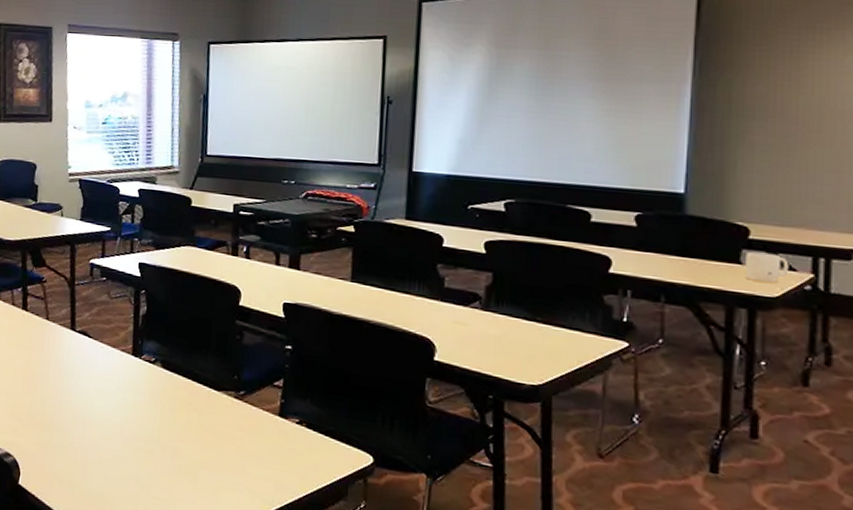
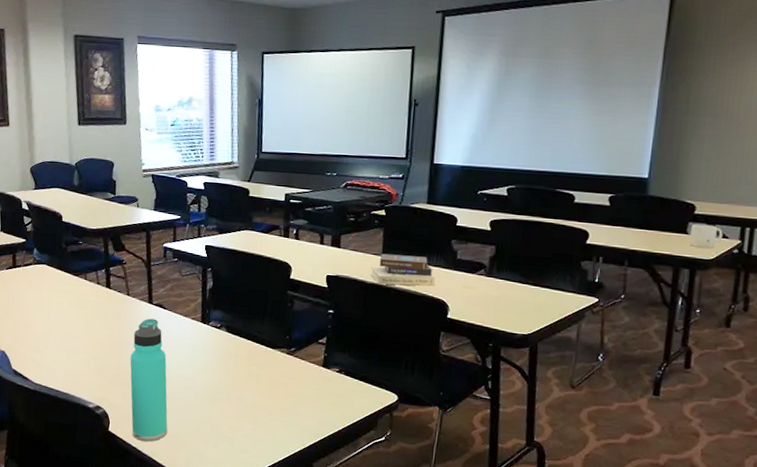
thermos bottle: none [46,348,90,501] -> present [130,318,168,442]
books: none [337,278,418,320] -> present [370,253,435,286]

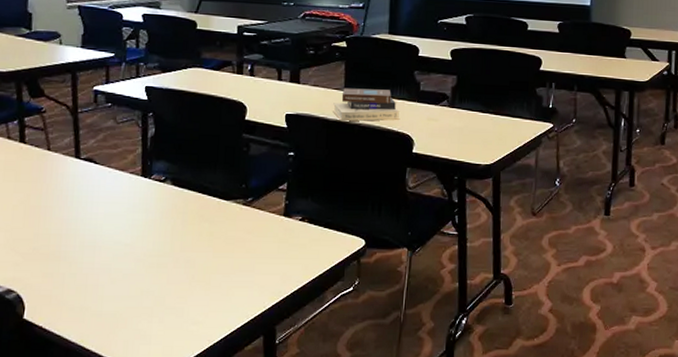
thermos bottle: present [130,318,168,442] -> none [51,176,101,326]
mug: present [690,223,723,249] -> none [628,48,655,72]

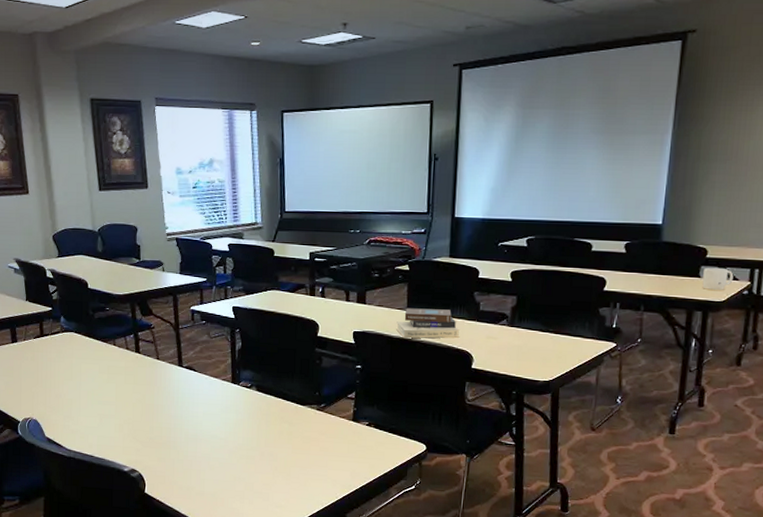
mug: none [628,48,655,72] -> present [702,267,734,291]

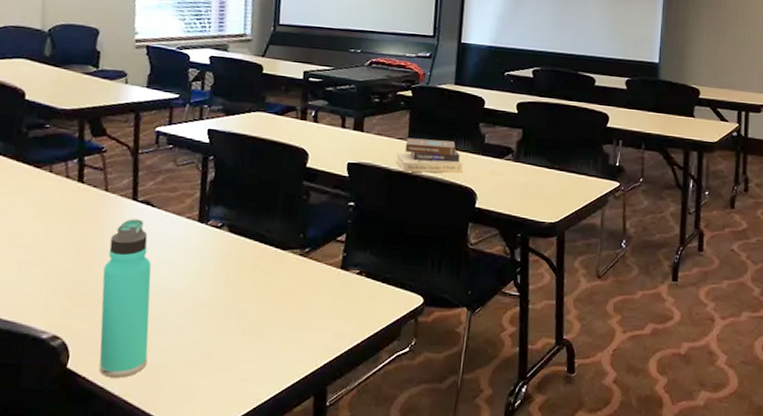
thermos bottle: none [163,381,204,502] -> present [99,219,152,378]
mug: present [702,267,734,291] -> none [697,107,724,132]

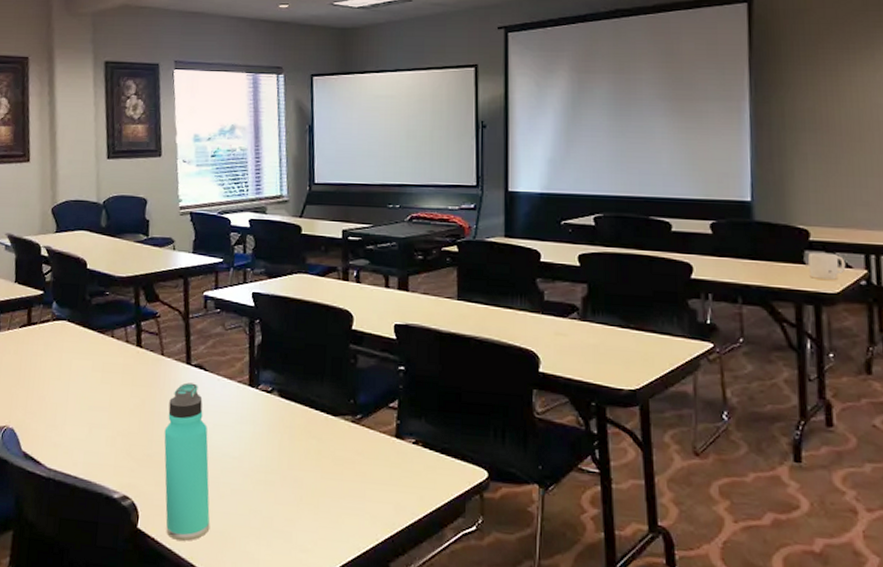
books: present [395,137,463,173] -> none [445,296,521,334]
mug: none [697,107,724,132] -> present [808,252,846,281]

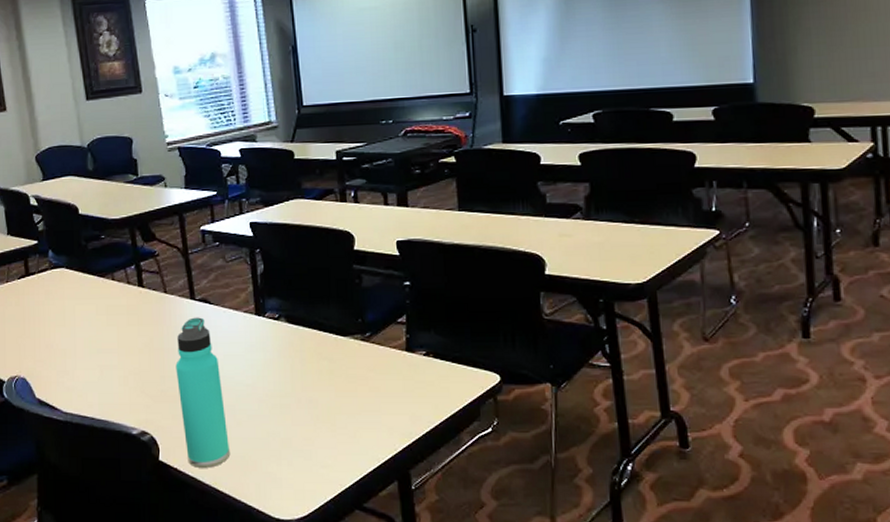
mug: present [808,252,846,281] -> none [813,128,852,157]

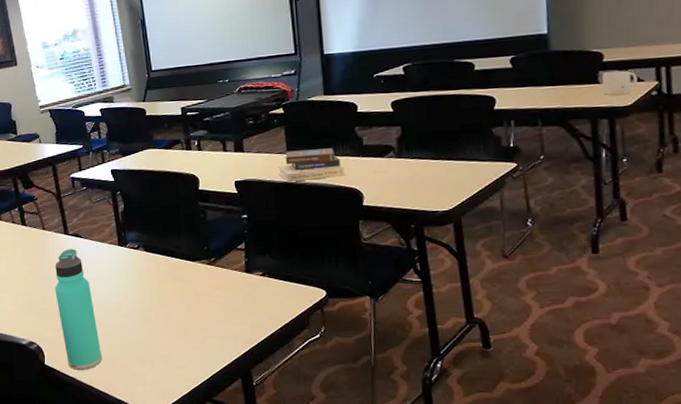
books: none [448,205,525,244] -> present [278,148,345,182]
mug: none [813,128,852,157] -> present [602,70,638,96]

